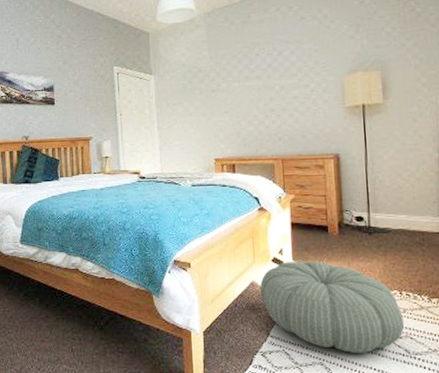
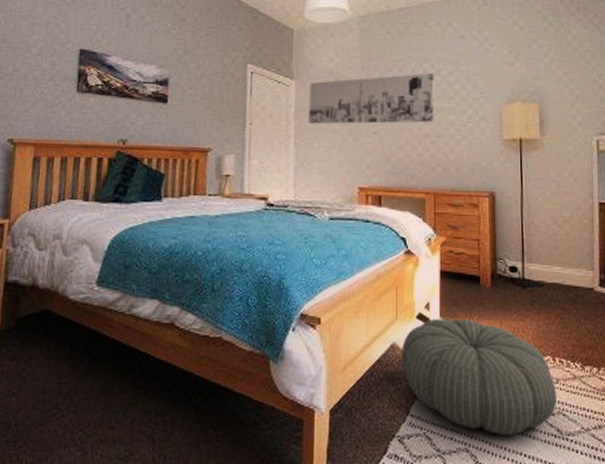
wall art: none [166,54,279,110] -> present [308,73,435,125]

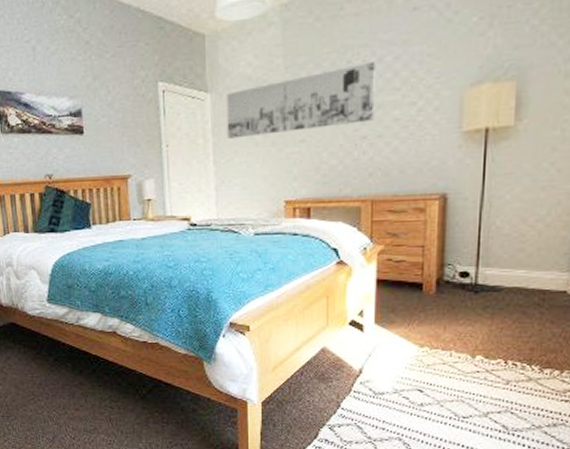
pouf: present [400,319,558,435] -> none [331,325,506,428]

